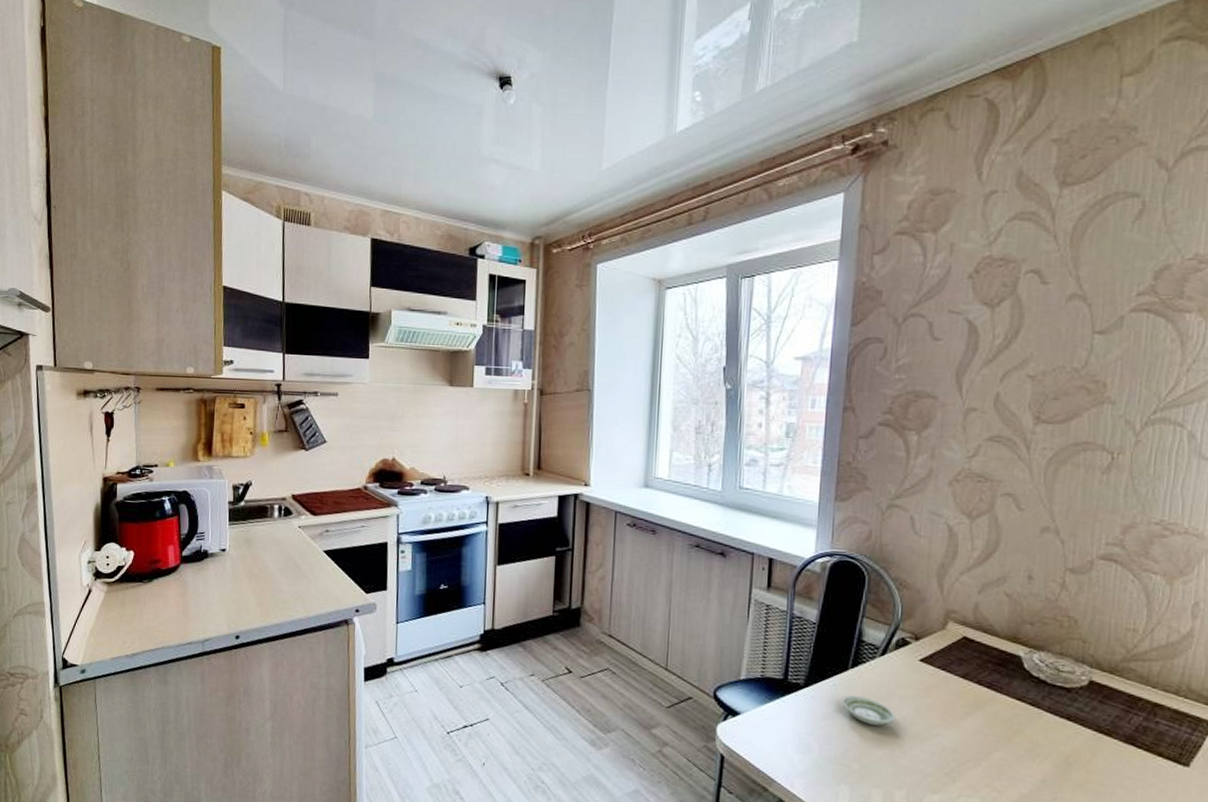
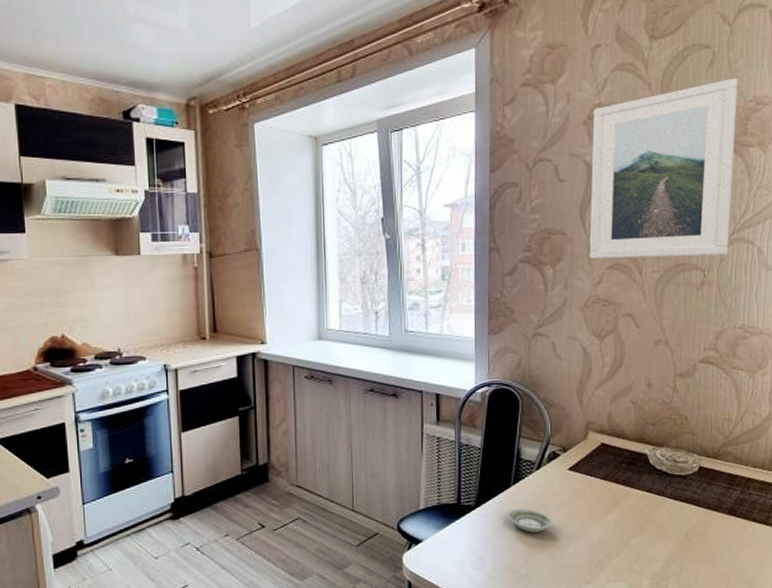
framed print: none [965,232,1175,437] -> present [589,78,738,259]

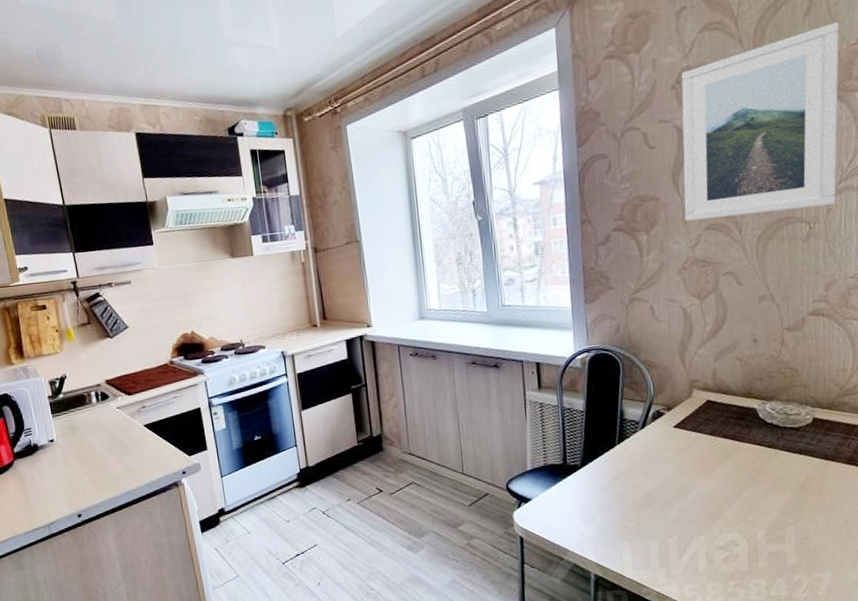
saucer: present [507,508,553,533] -> none [614,466,661,489]

